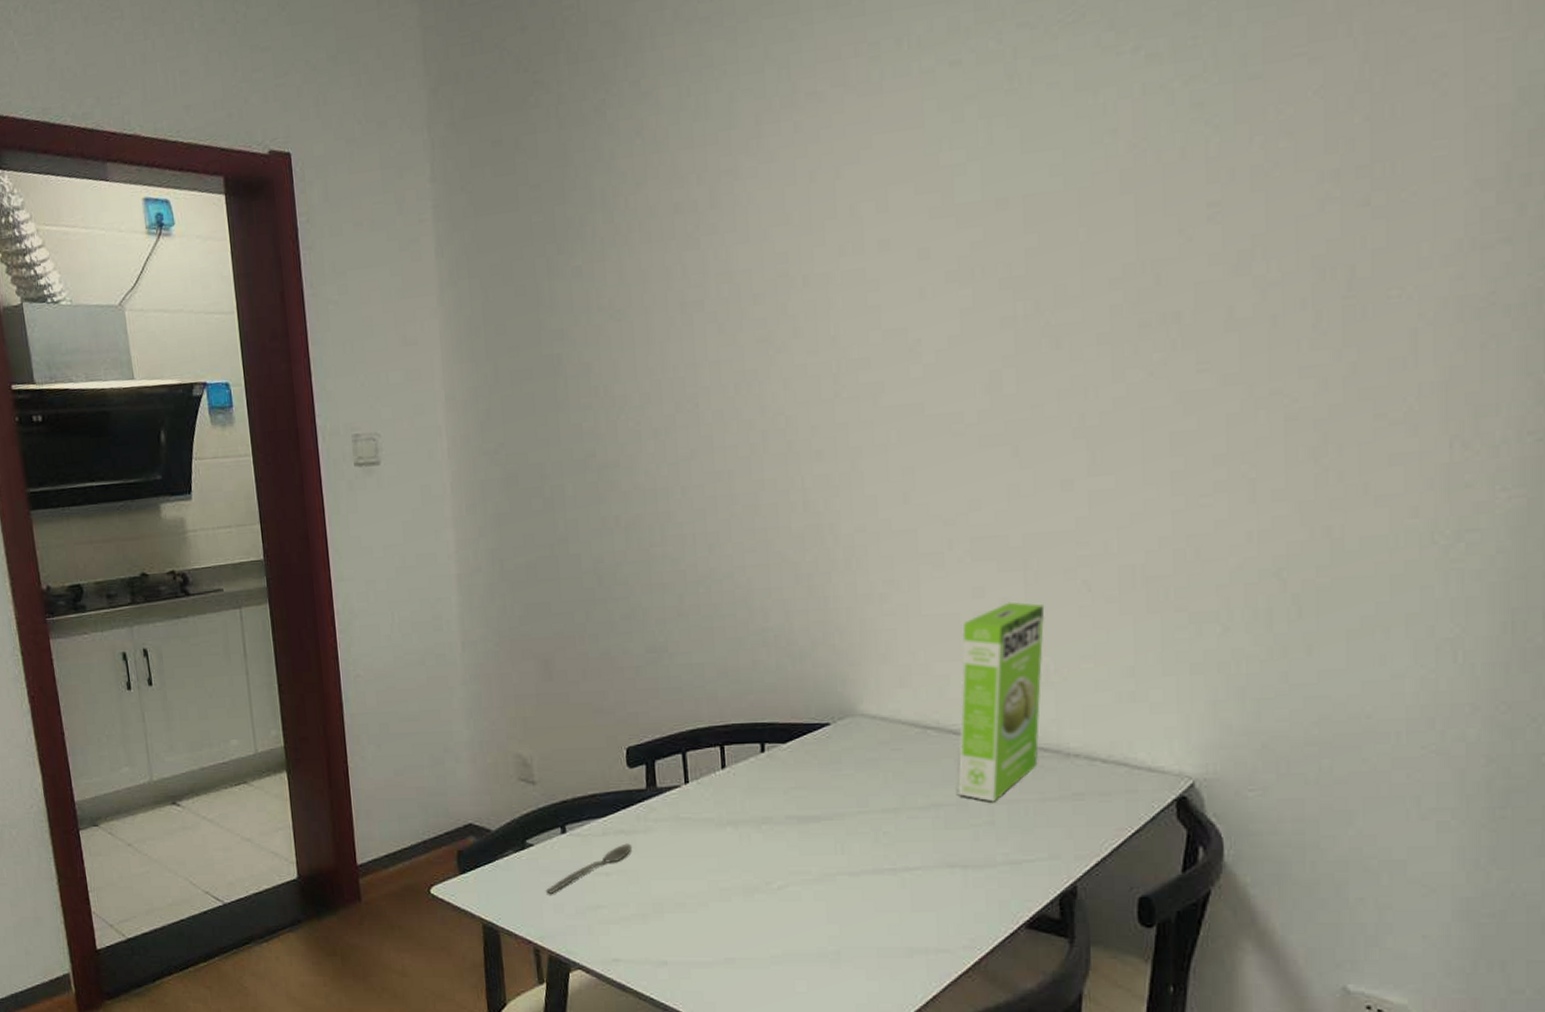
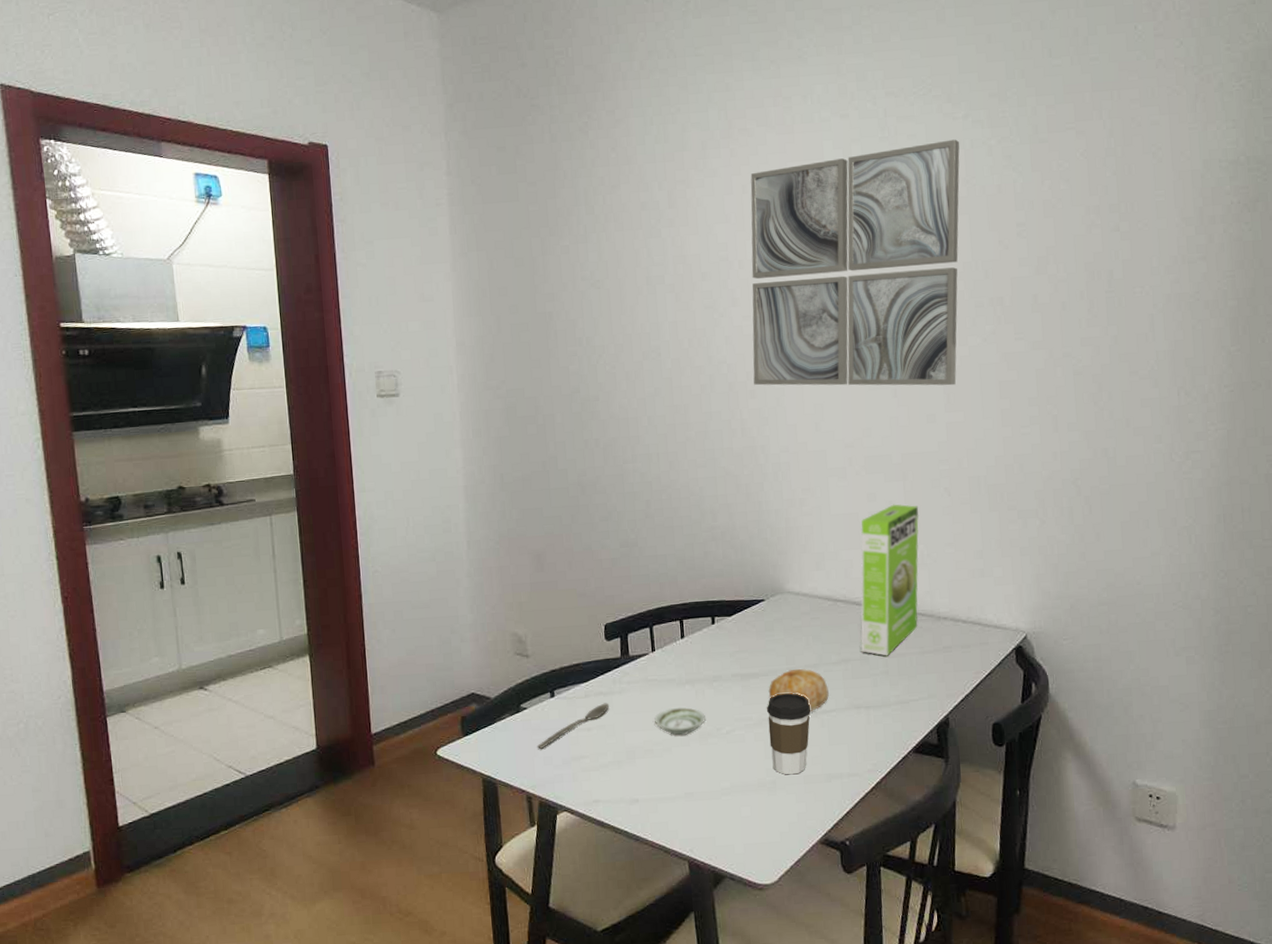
saucer: none [687,854,751,888] -> present [654,707,706,736]
wall art: none [820,84,1126,444] -> present [750,139,960,386]
coffee cup: none [831,842,889,945] -> present [767,692,811,775]
fruit: none [833,812,913,868] -> present [768,668,829,711]

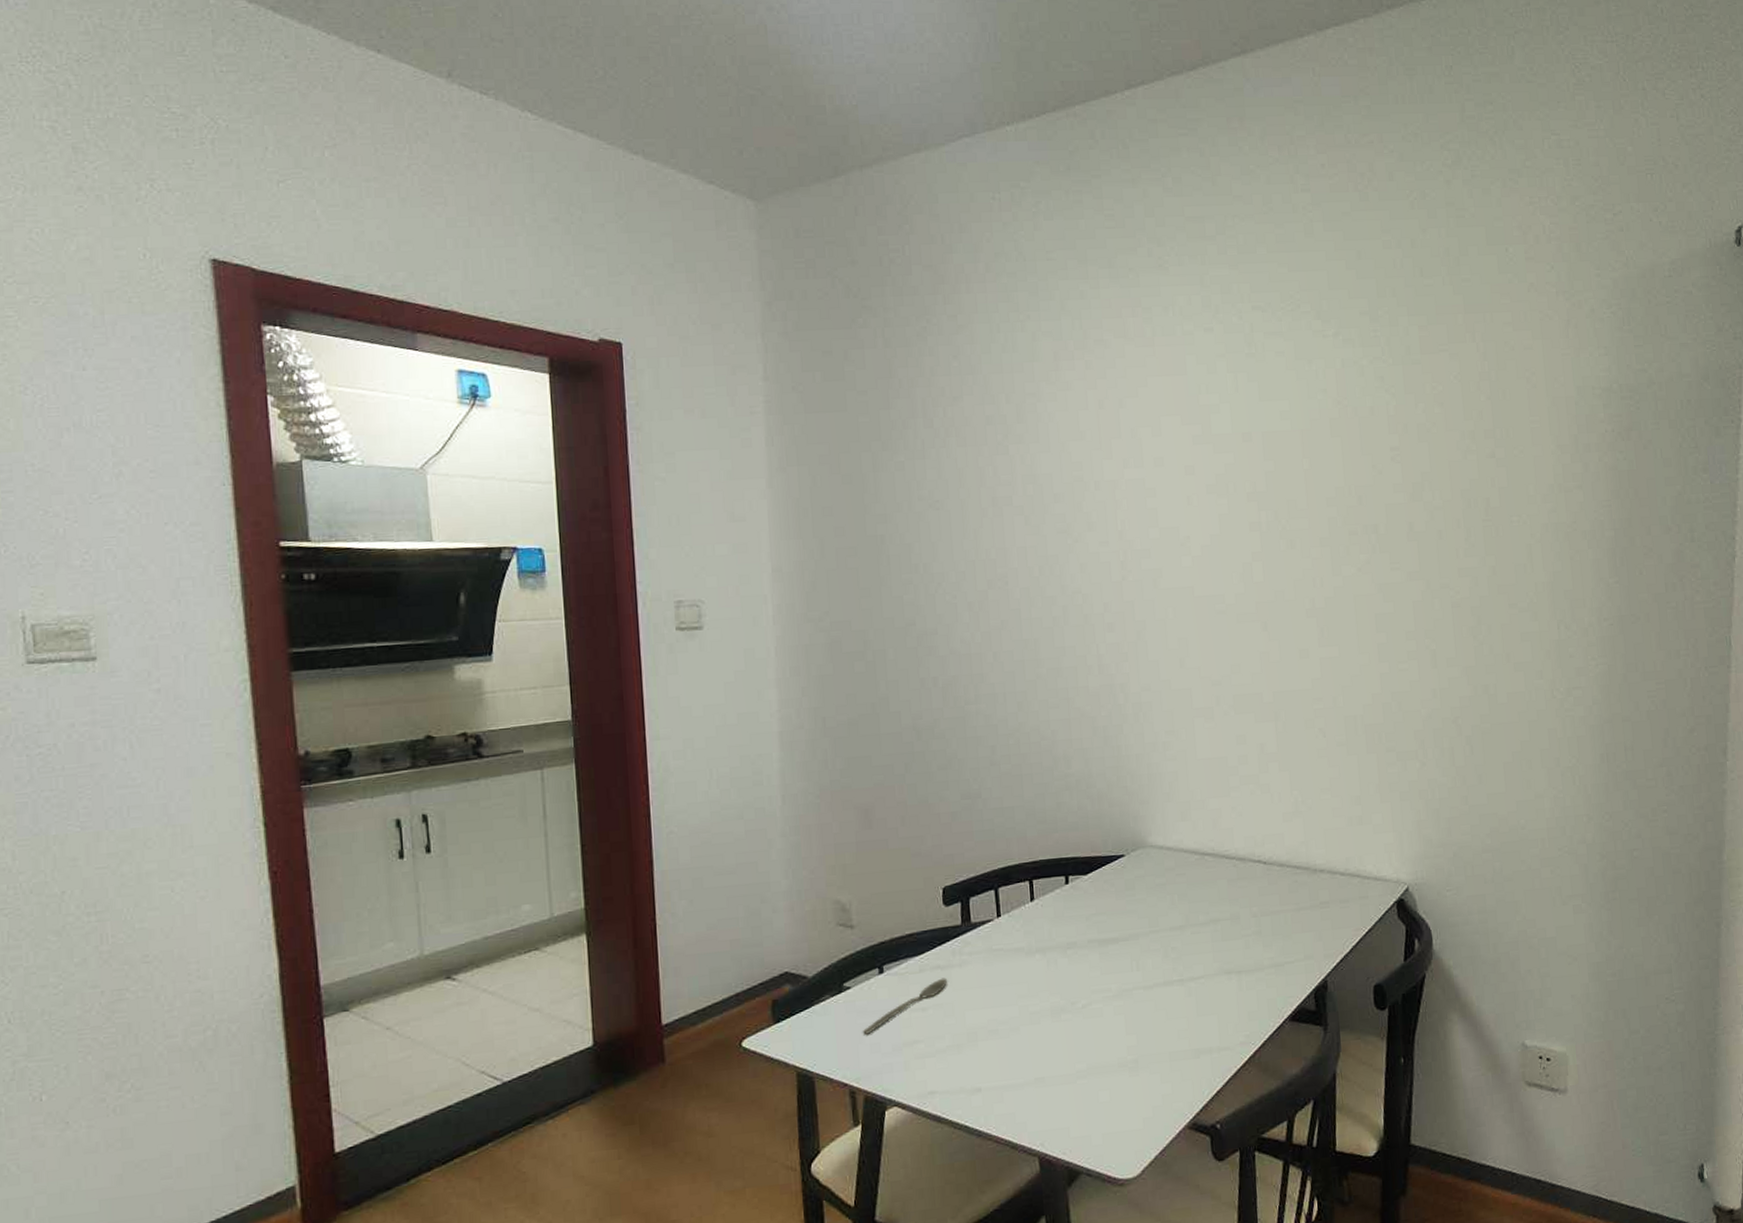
saucer: present [654,707,706,736] -> none [1000,979,1058,1012]
wall art: present [750,139,960,386] -> none [1107,358,1331,619]
coffee cup: present [767,692,811,775] -> none [1128,958,1177,1052]
fruit: present [768,668,829,711] -> none [1129,930,1196,979]
cake mix box: present [861,504,919,656] -> none [1230,746,1293,915]

